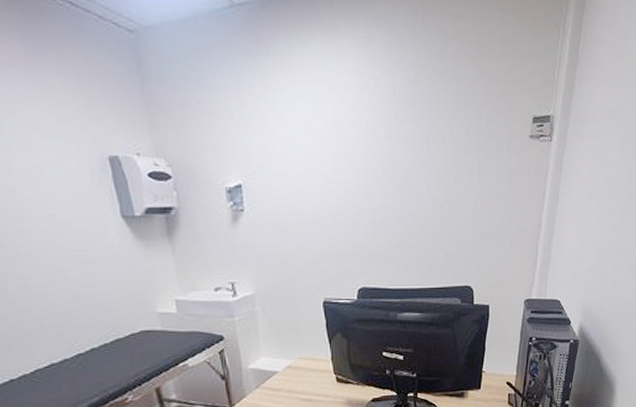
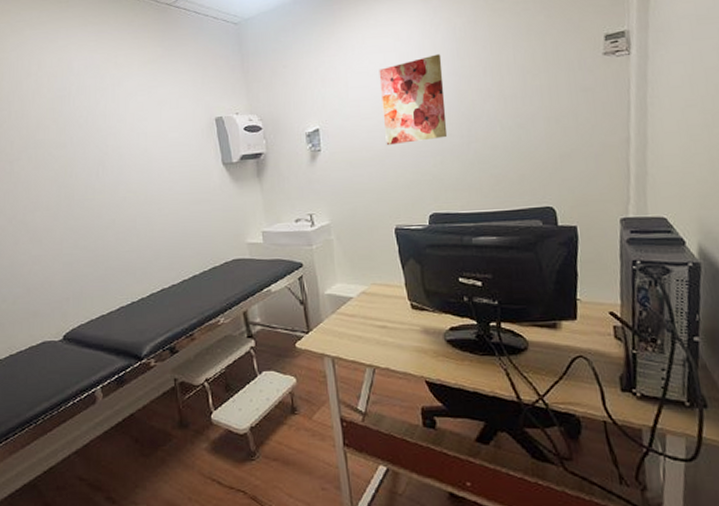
wall art: none [311,112,381,212] -> present [379,54,448,146]

